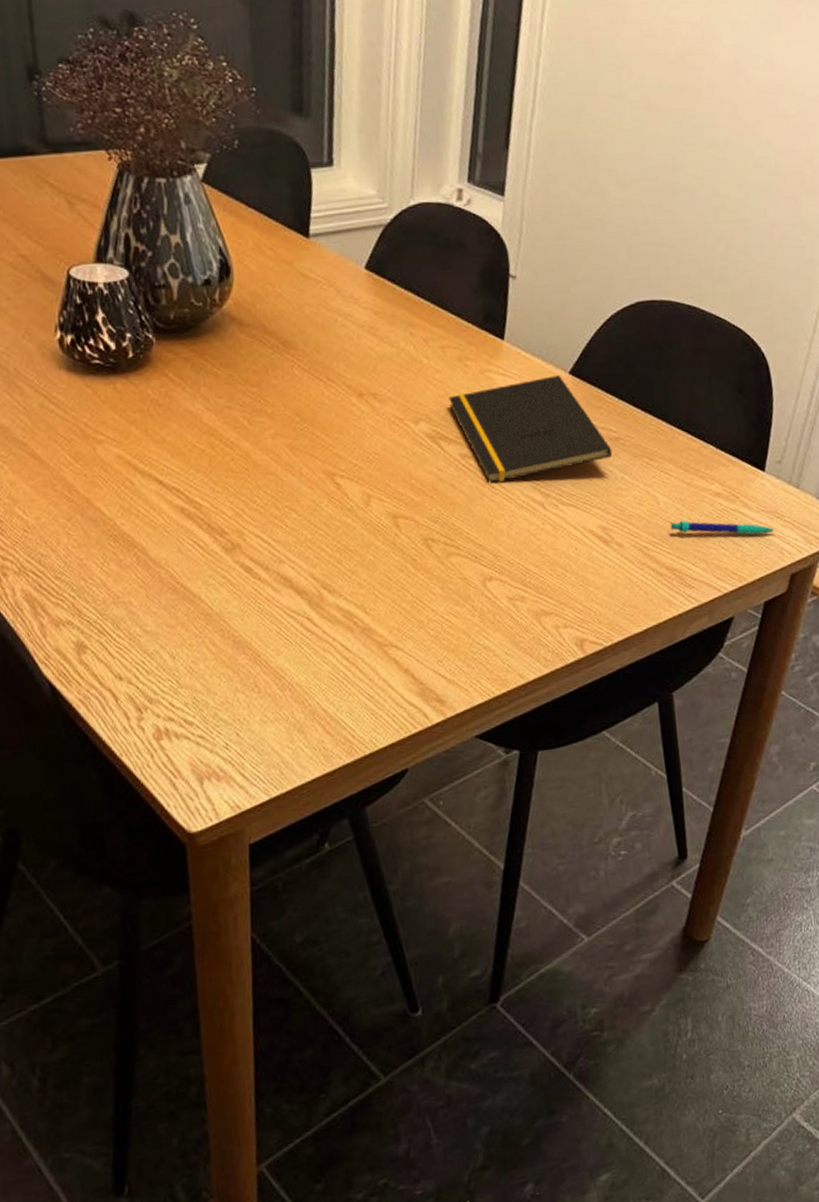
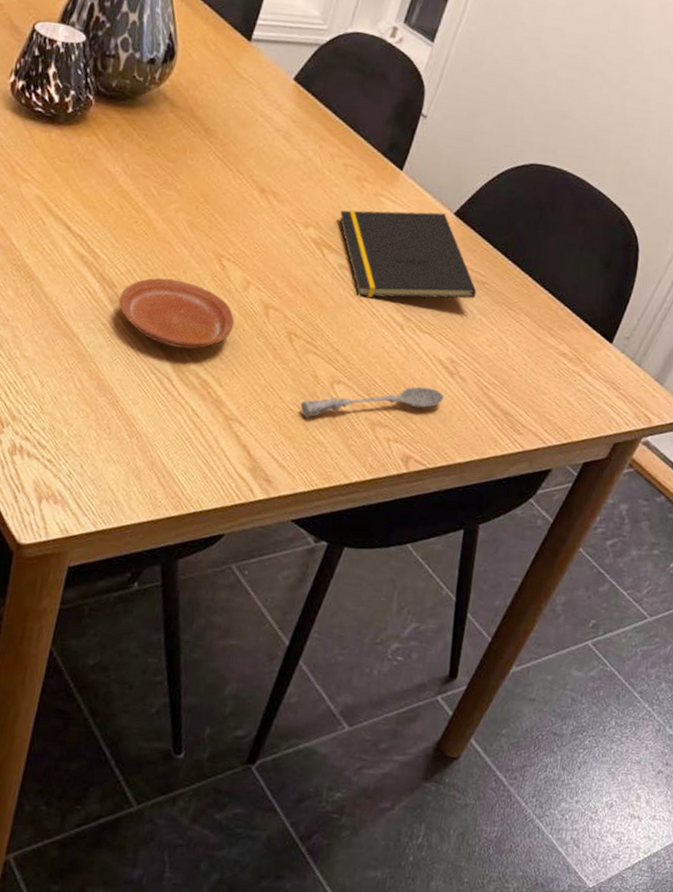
plate: none [233,510,365,584] -> present [118,277,235,349]
soupspoon: none [455,562,605,626] -> present [300,386,444,419]
pen: present [670,520,776,535] -> none [513,370,610,402]

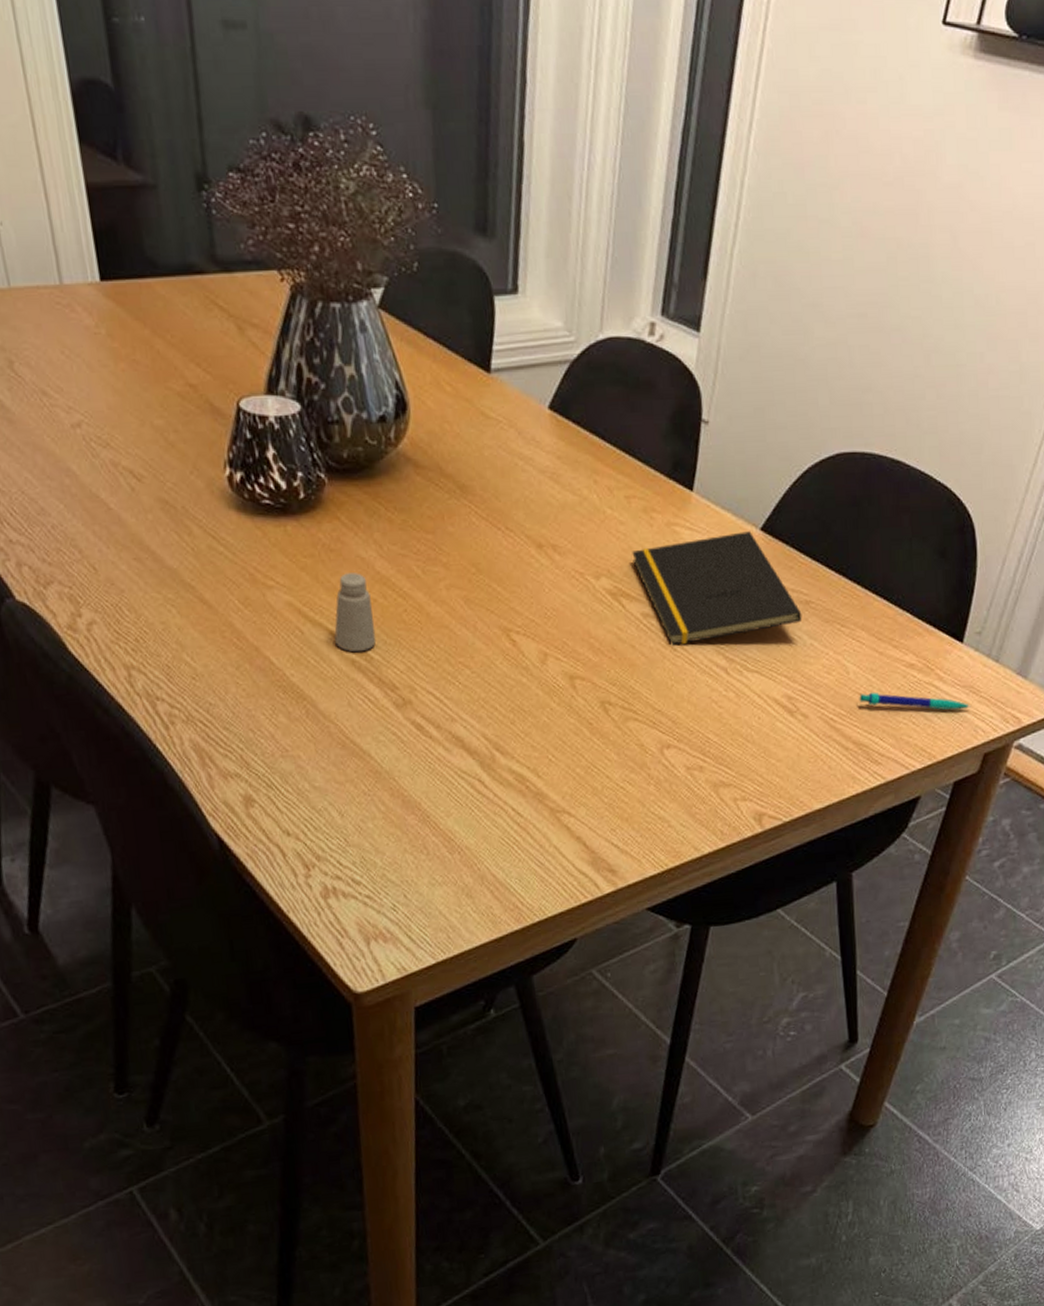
saltshaker: none [70,181,109,250] -> present [334,573,377,653]
plate: present [118,277,235,349] -> none [405,667,540,744]
soupspoon: present [300,386,444,419] -> none [631,732,788,794]
pen: none [513,370,610,402] -> present [859,692,971,711]

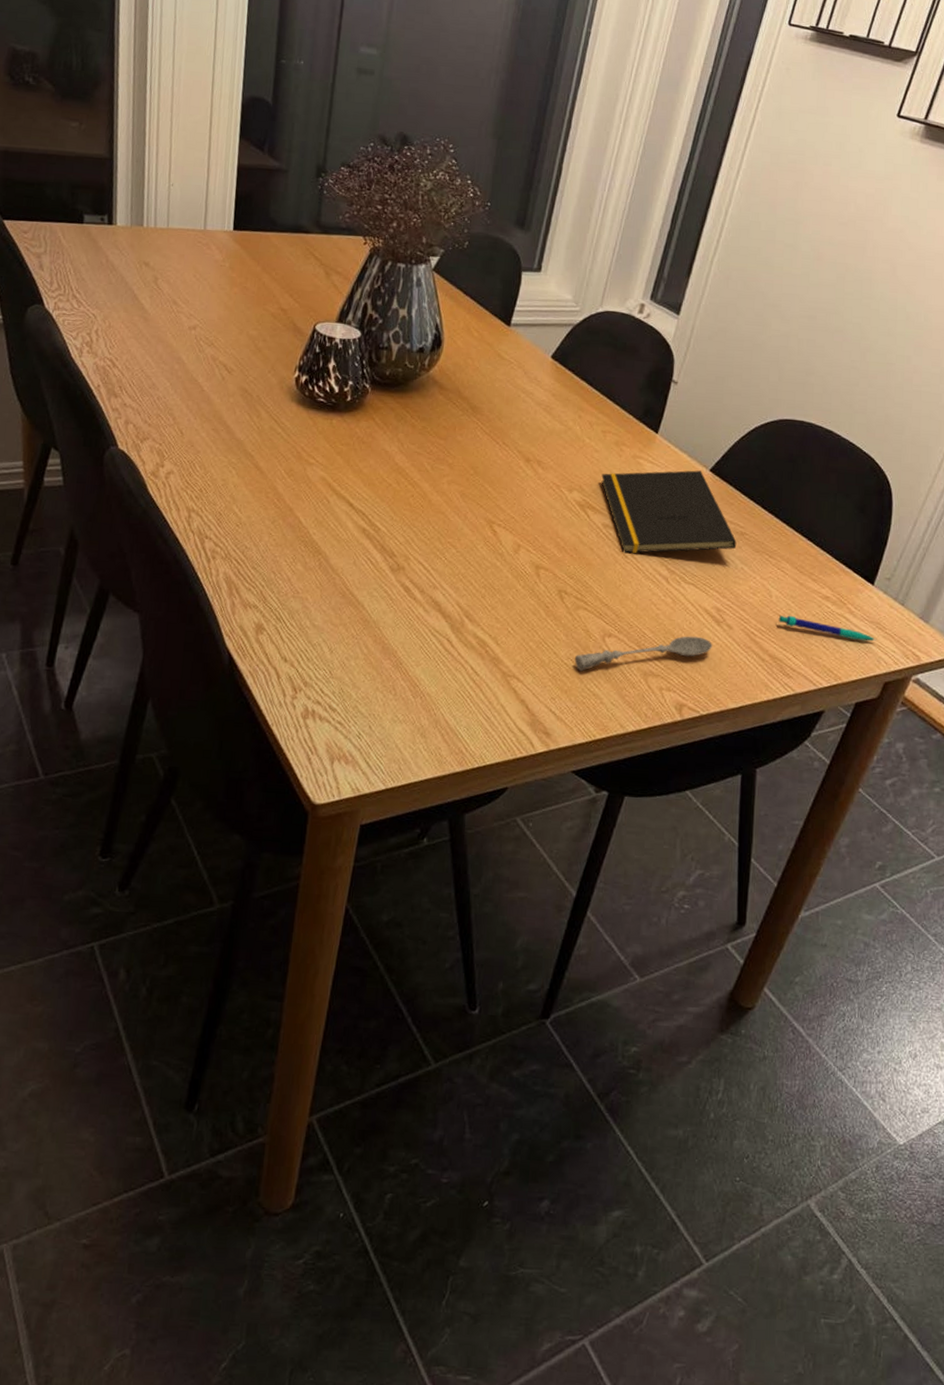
saltshaker: present [334,573,377,653] -> none [353,461,387,523]
soupspoon: none [631,732,788,794] -> present [574,636,712,672]

